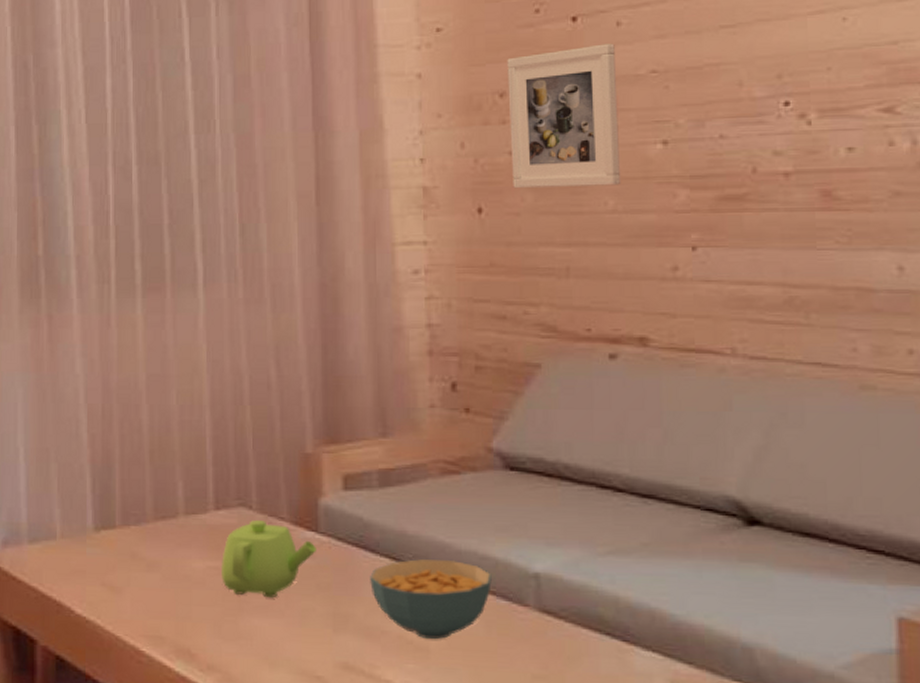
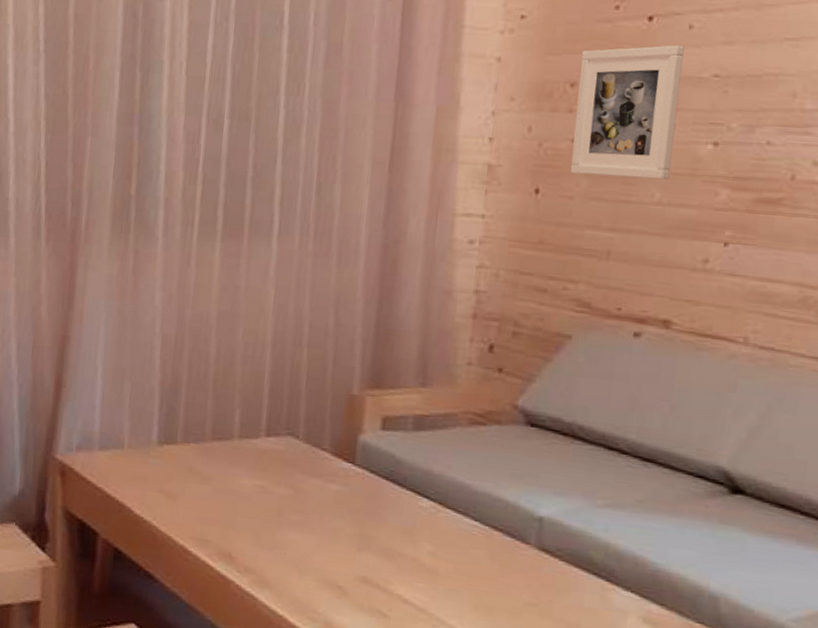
teapot: present [220,520,316,597] -> none [265,448,351,516]
cereal bowl: present [370,559,492,640] -> none [394,495,501,565]

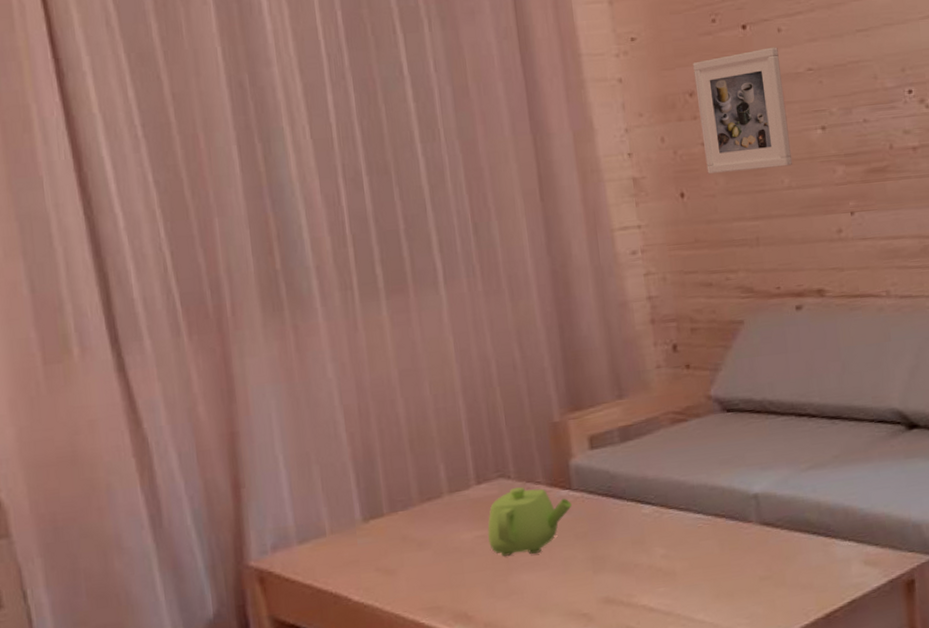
teapot: none [265,448,351,516] -> present [487,487,572,556]

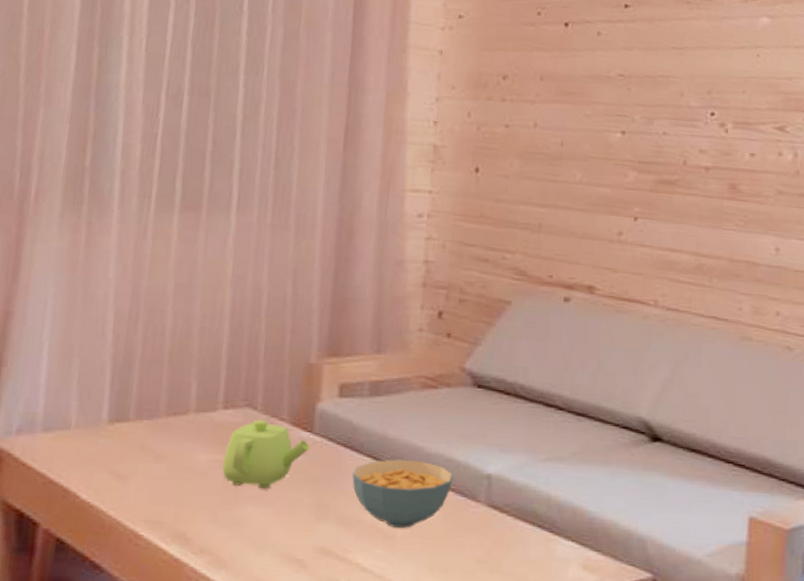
cereal bowl: none [620,494,721,564] -> present [352,459,453,529]
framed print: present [693,47,792,175] -> none [505,48,594,162]

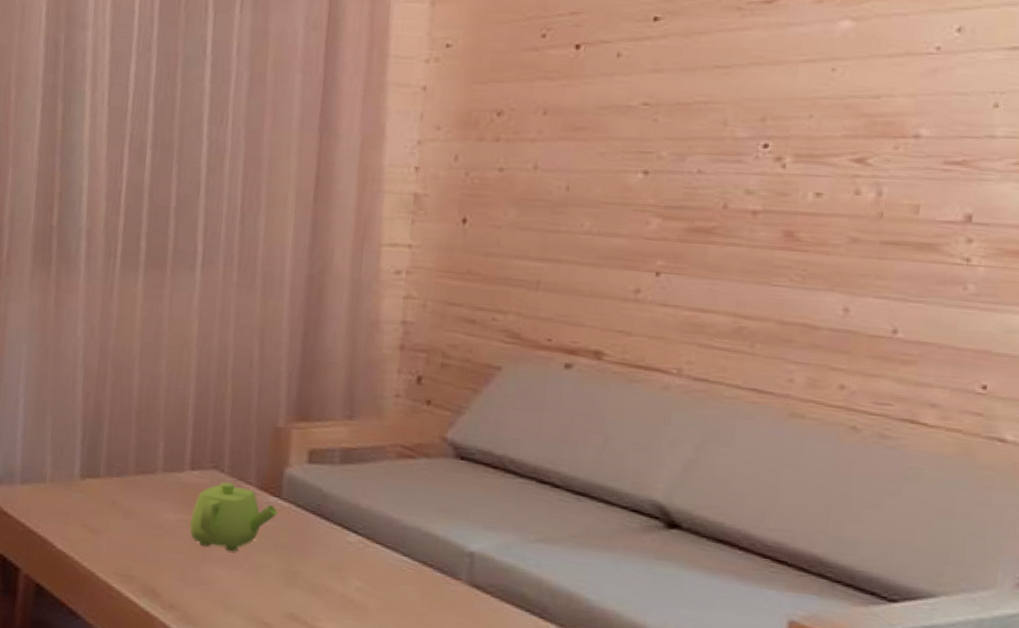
cereal bowl: present [352,459,453,529] -> none [322,530,431,601]

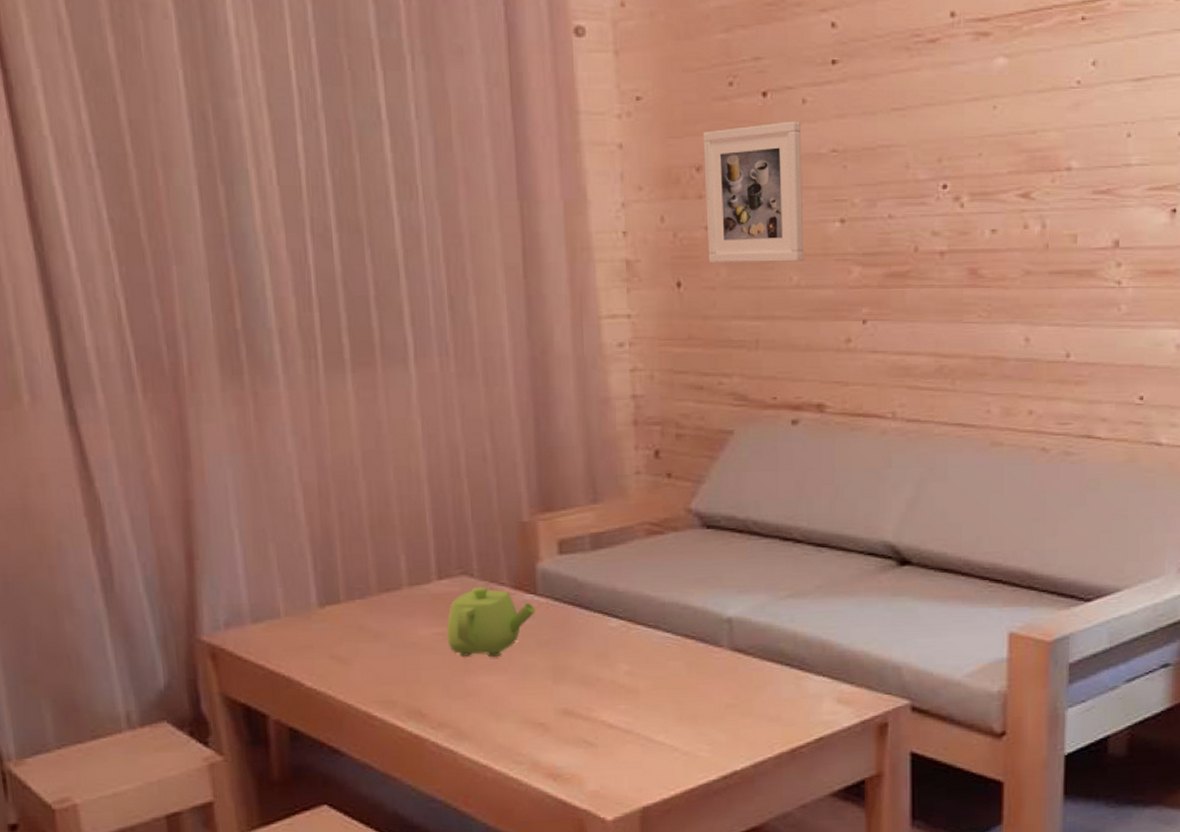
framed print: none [498,73,612,209] -> present [703,121,803,264]

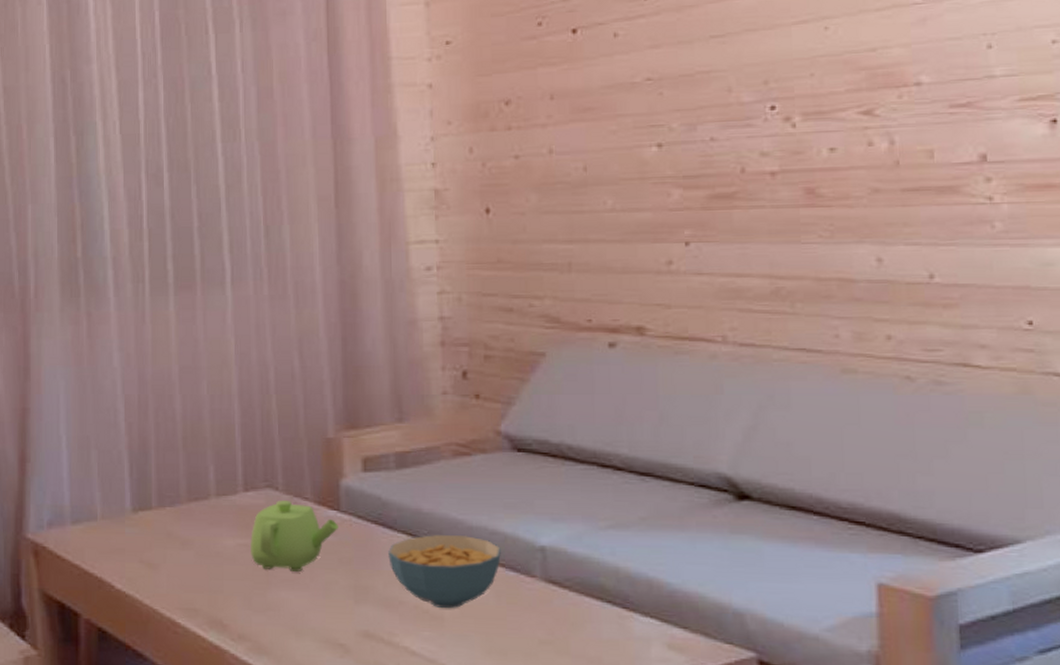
cereal bowl: none [585,612,692,682] -> present [388,535,501,609]
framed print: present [703,121,803,264] -> none [512,53,618,190]

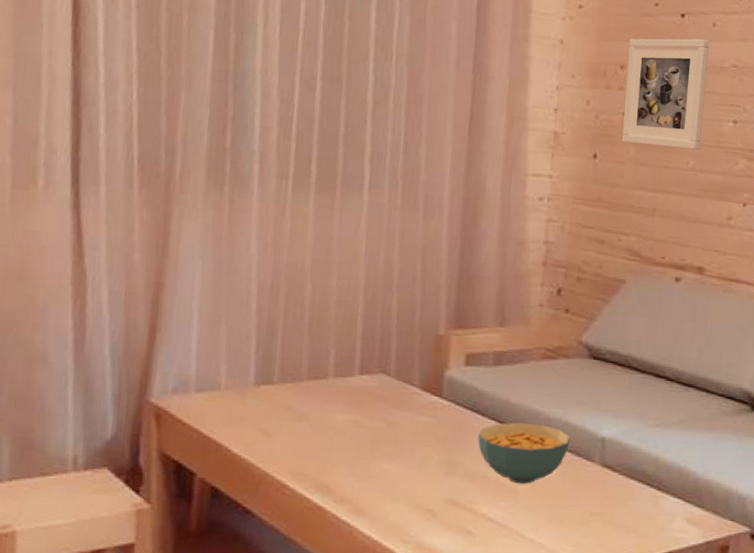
teapot: present [249,501,338,572] -> none [359,385,439,447]
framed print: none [512,53,618,190] -> present [622,38,709,150]

